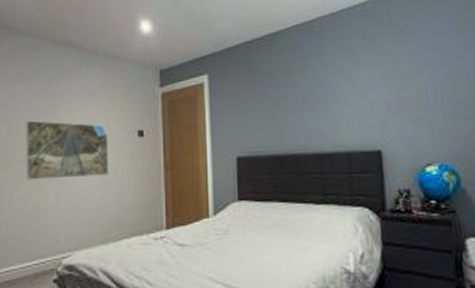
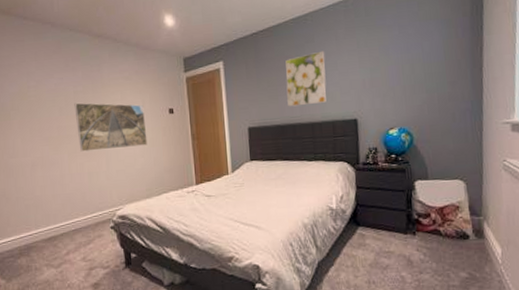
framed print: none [286,63,340,133] -> present [285,51,327,107]

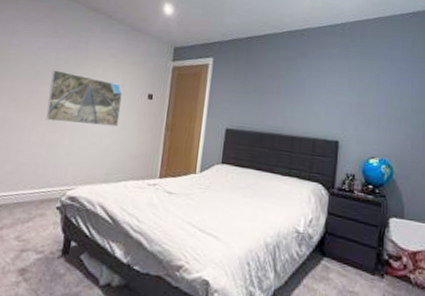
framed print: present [285,51,327,107] -> none [270,67,316,118]

